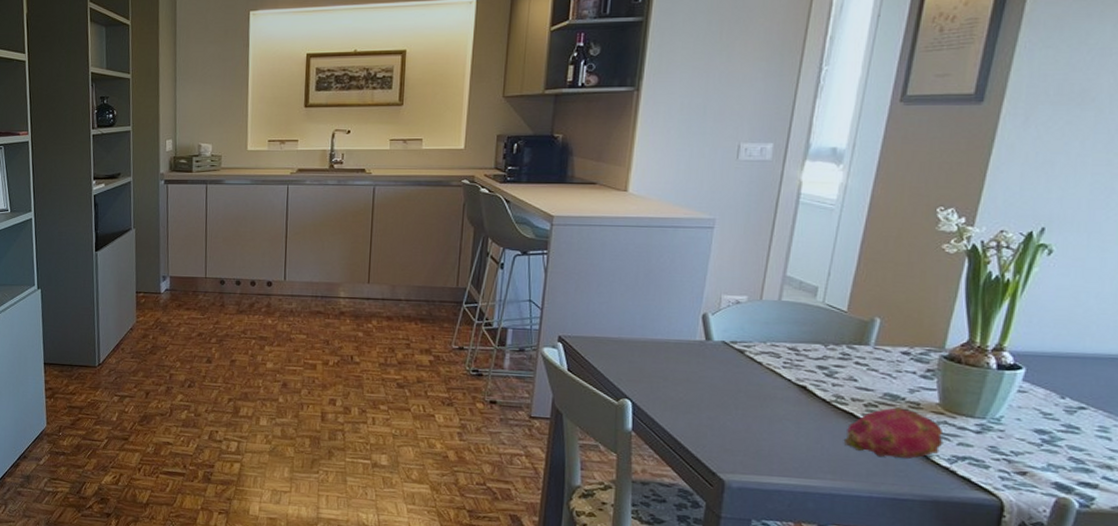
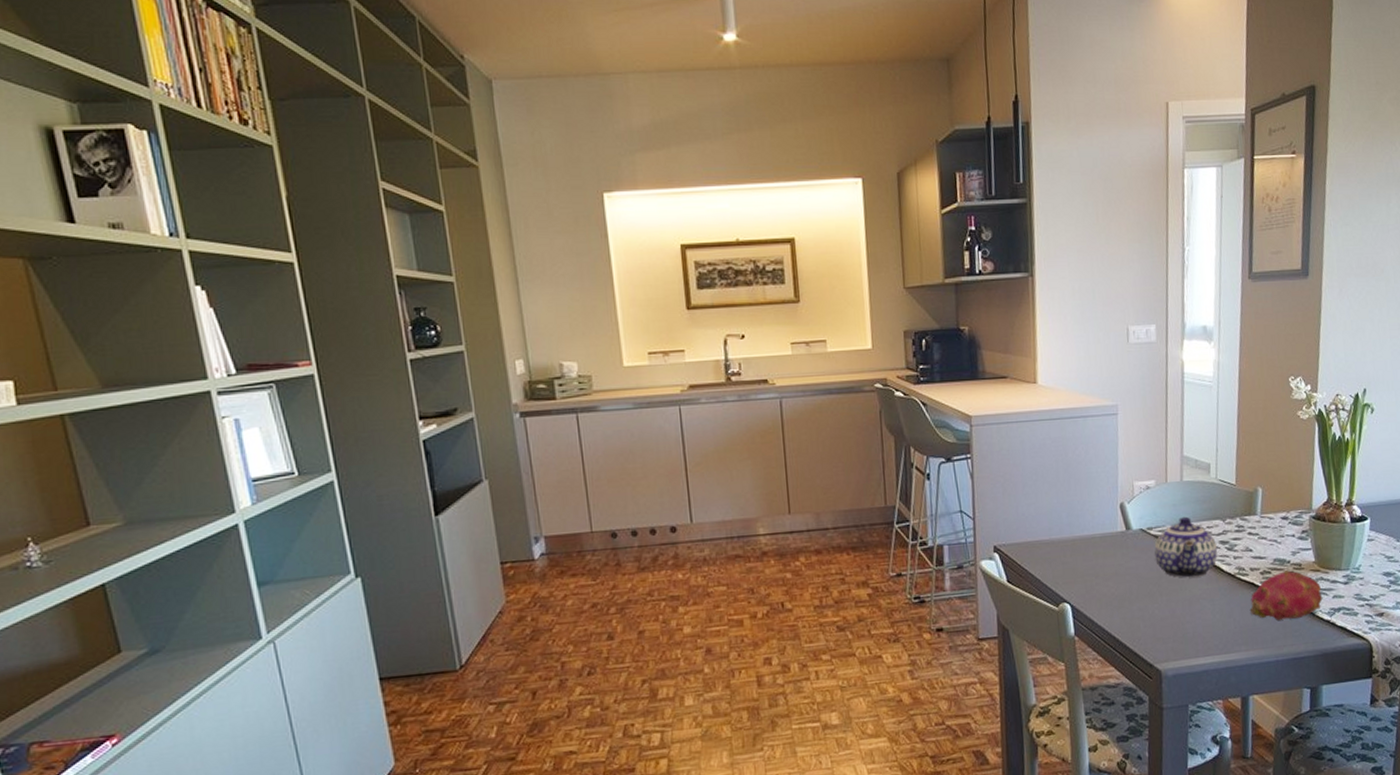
teapot: none [735,335,814,398] -> present [1154,516,1218,578]

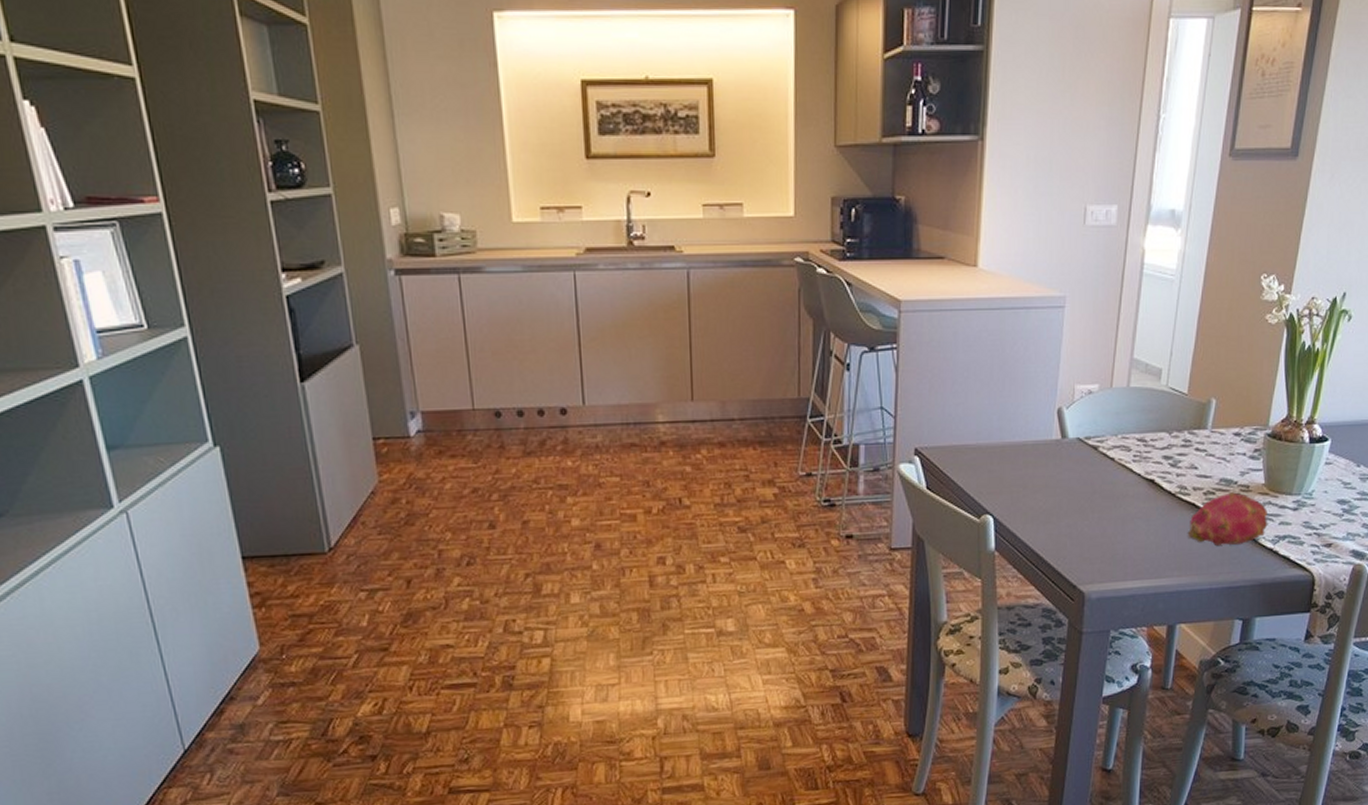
teapot: present [1154,516,1218,578] -> none [1090,426,1160,494]

